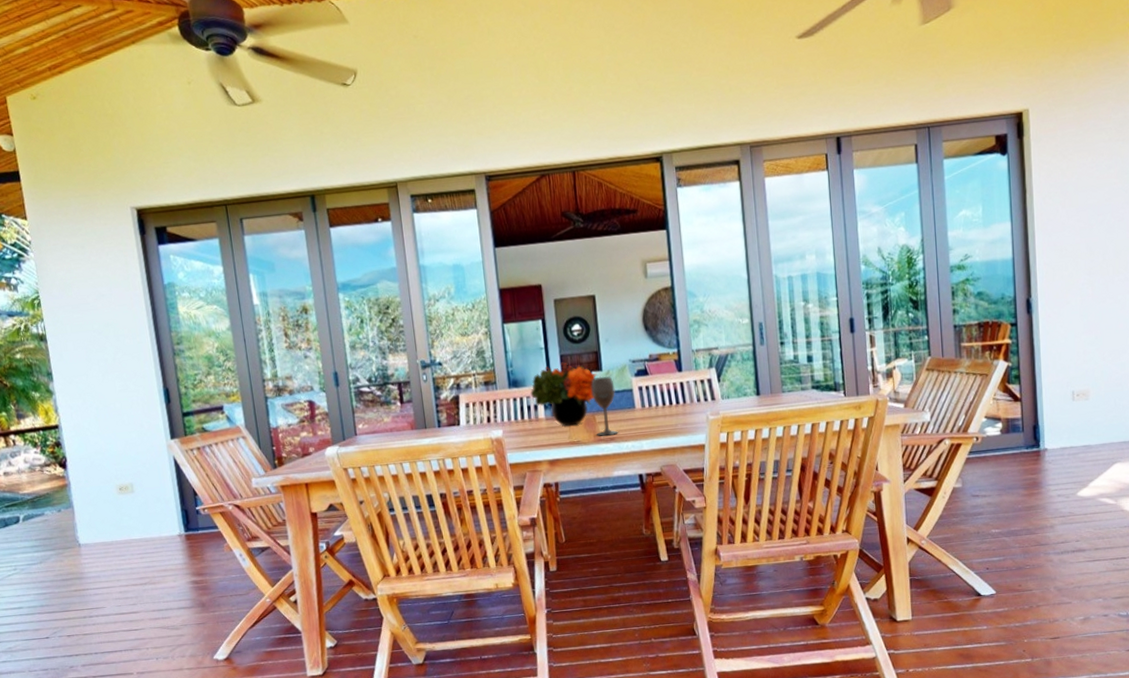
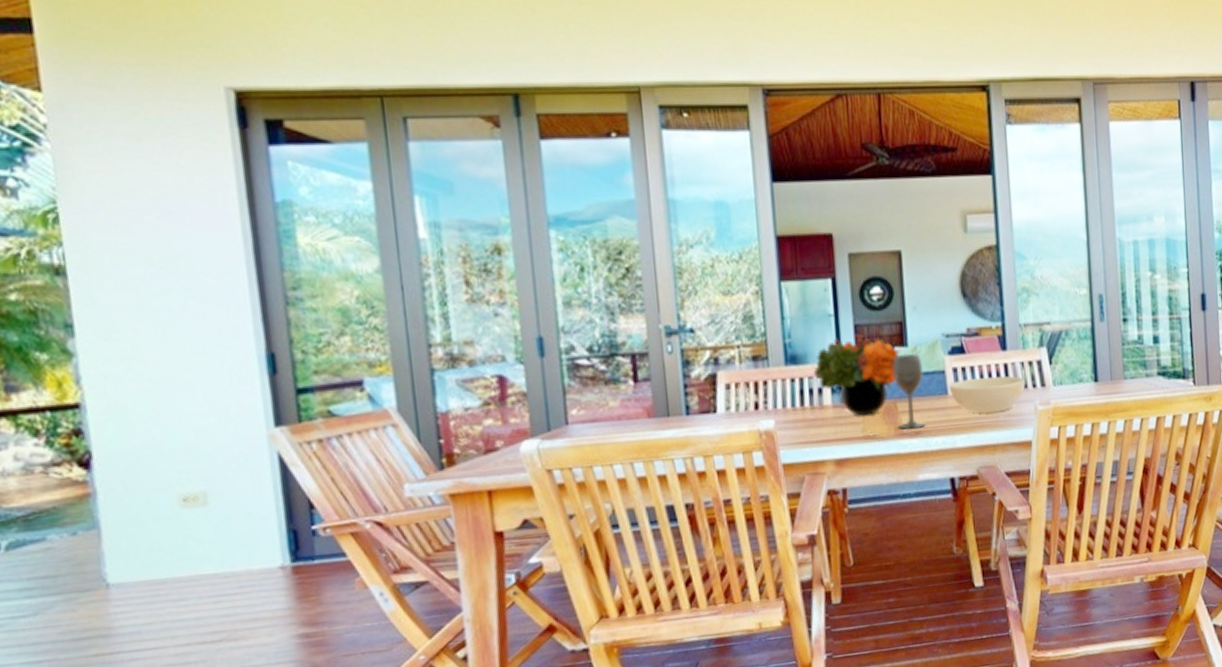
bowl: none [636,392,699,423] -> present [949,376,1026,414]

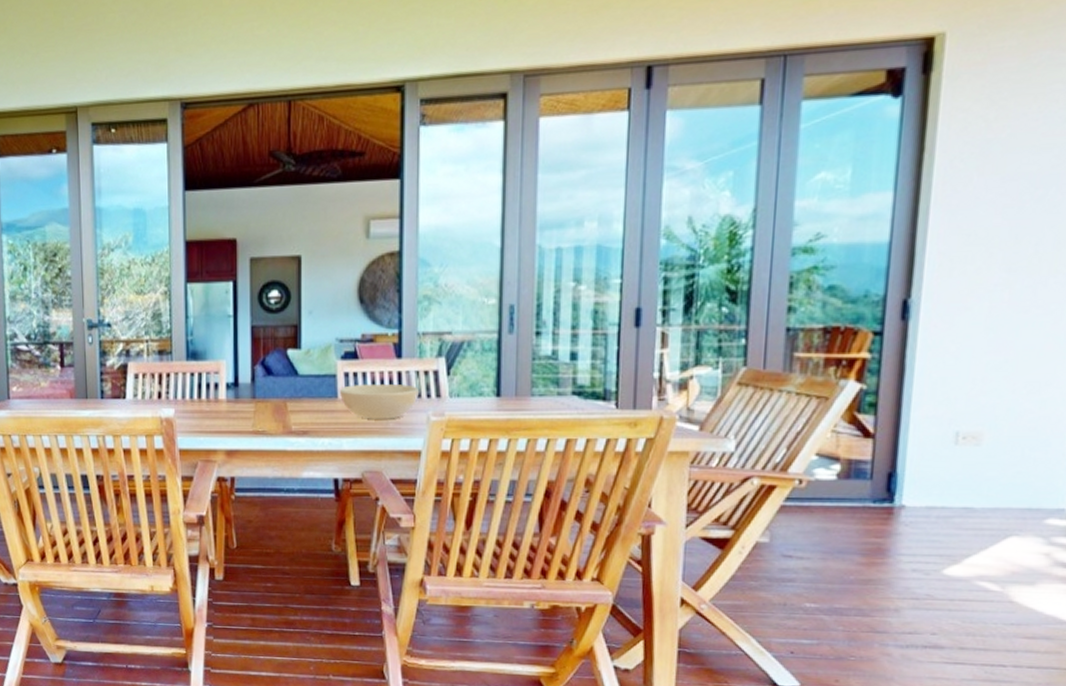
flower arrangement: present [813,334,902,415] -> none [211,334,295,412]
wine glass: present [892,353,926,429] -> none [285,355,315,429]

